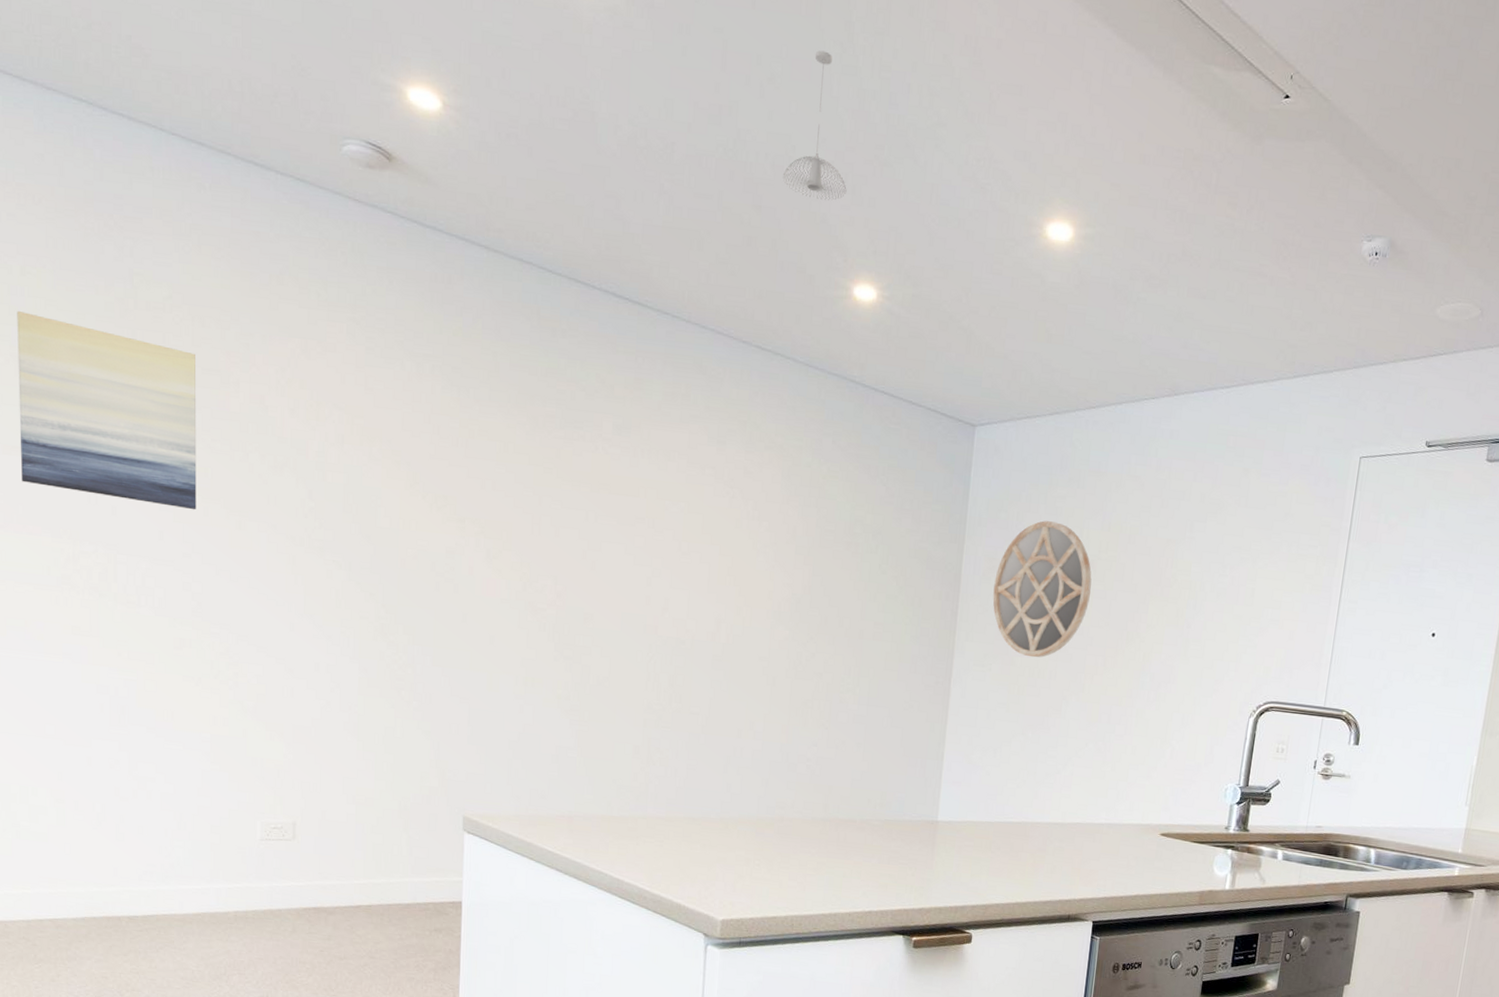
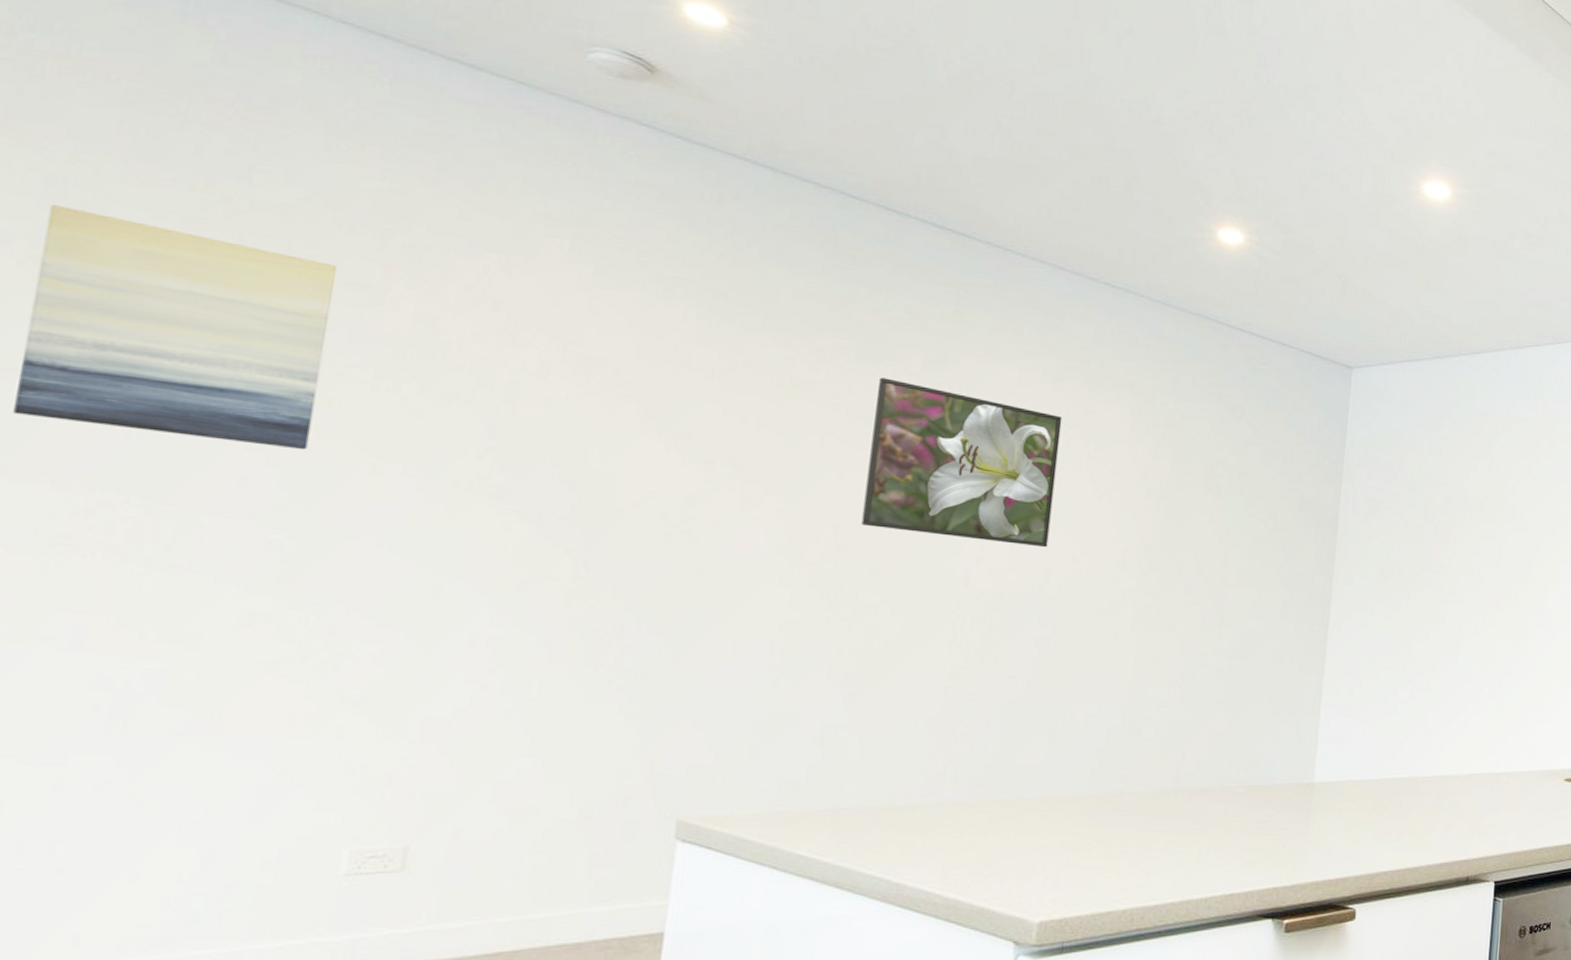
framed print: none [574,443,725,600] -> present [861,377,1063,548]
pendant light: present [782,50,847,201] -> none [1139,10,1212,148]
home mirror: present [993,520,1092,658] -> none [1374,461,1481,601]

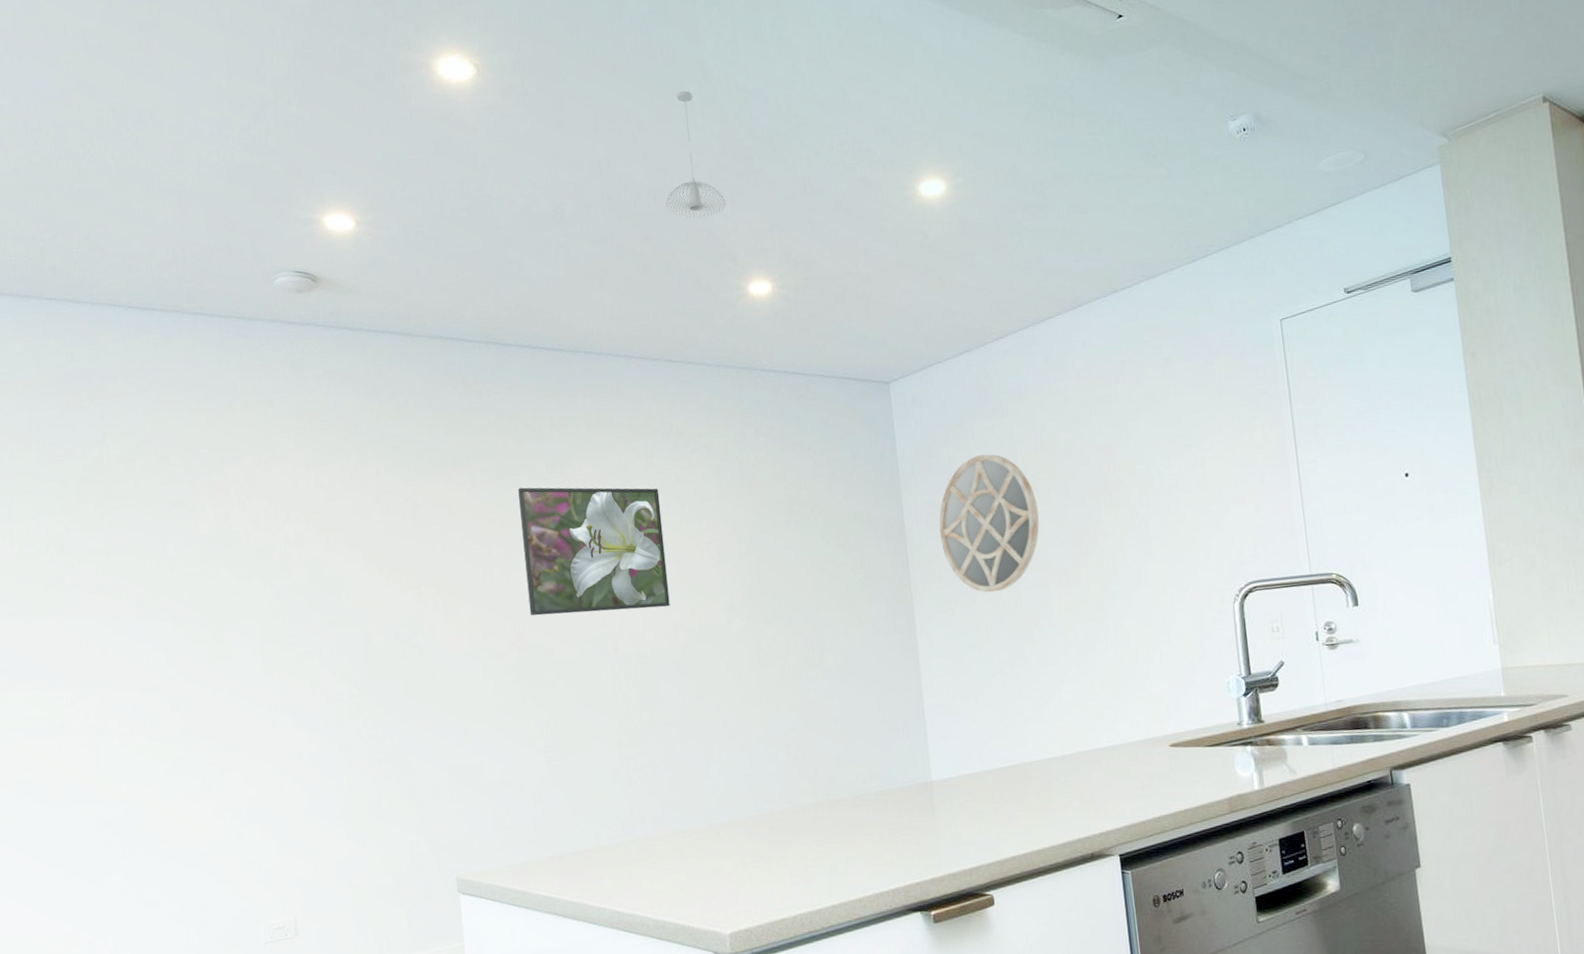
wall art: present [13,204,337,450] -> none [9,490,177,644]
pendant light: none [1139,10,1212,148] -> present [665,90,727,218]
home mirror: none [1374,461,1481,601] -> present [939,454,1040,593]

